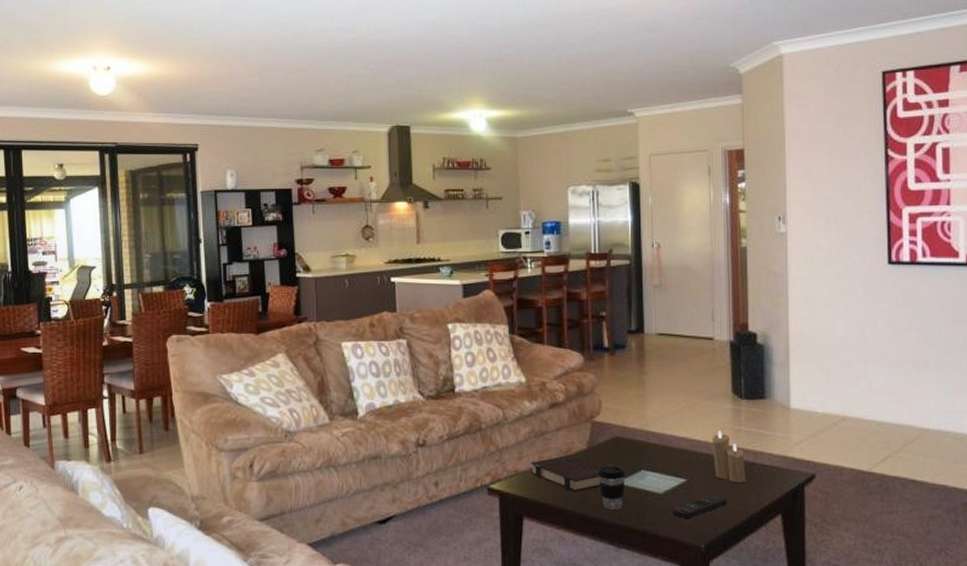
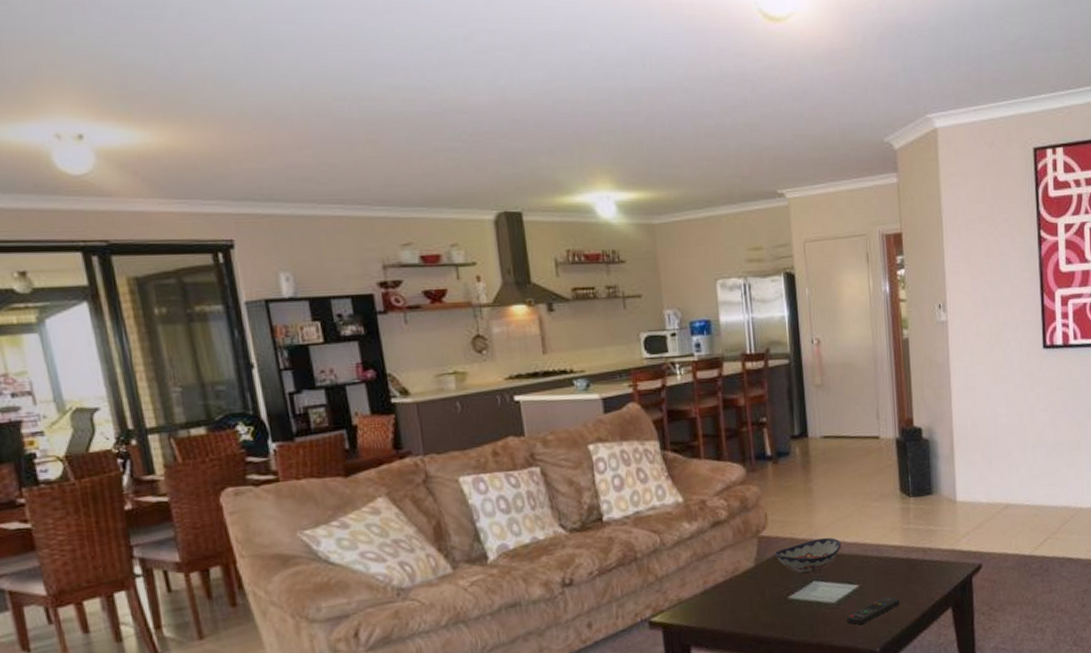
book: present [530,454,605,493] -> none [694,574,775,614]
coffee cup: present [598,466,626,510] -> none [767,580,797,627]
decorative bowl: none [606,429,672,462] -> present [774,537,842,574]
candle: present [712,430,746,483] -> none [882,531,917,583]

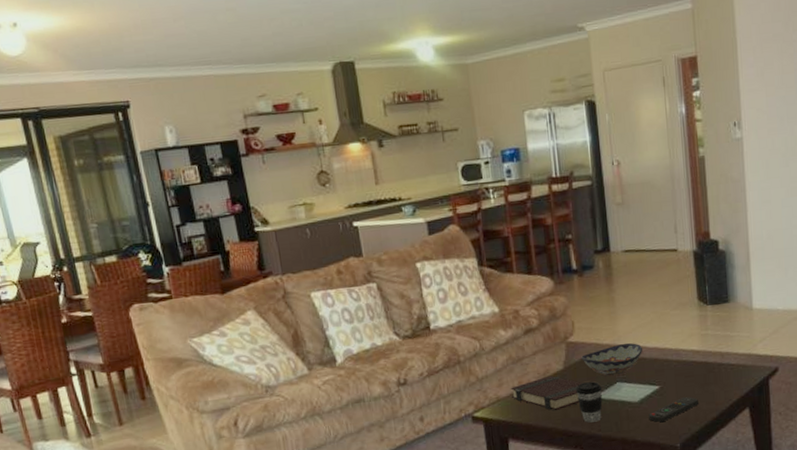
book: none [694,574,775,614] -> present [510,375,582,411]
coffee cup: none [767,580,797,627] -> present [575,381,603,423]

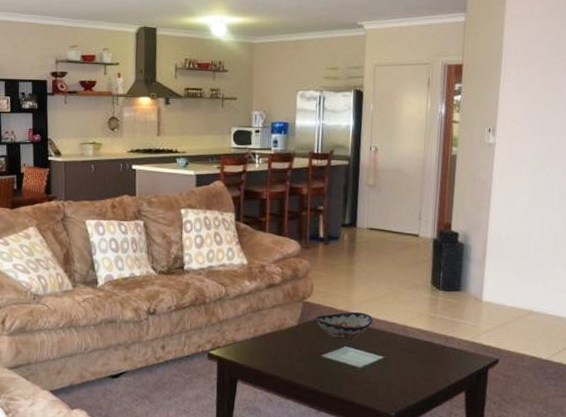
book: present [510,375,582,411] -> none [246,329,313,362]
coffee cup: present [575,381,603,423] -> none [305,341,330,379]
remote control: present [648,397,698,423] -> none [369,371,418,391]

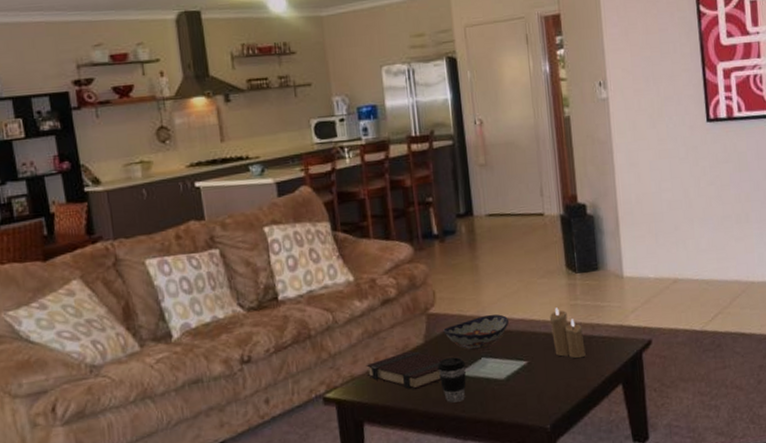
book: none [246,329,313,362] -> present [366,350,445,390]
coffee cup: none [305,341,330,379] -> present [437,357,466,403]
candle: none [409,316,437,363] -> present [549,307,586,359]

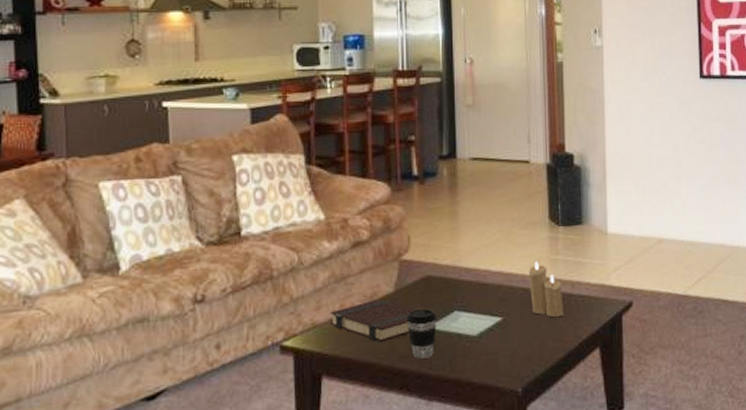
decorative bowl: present [443,314,510,351] -> none [416,264,486,303]

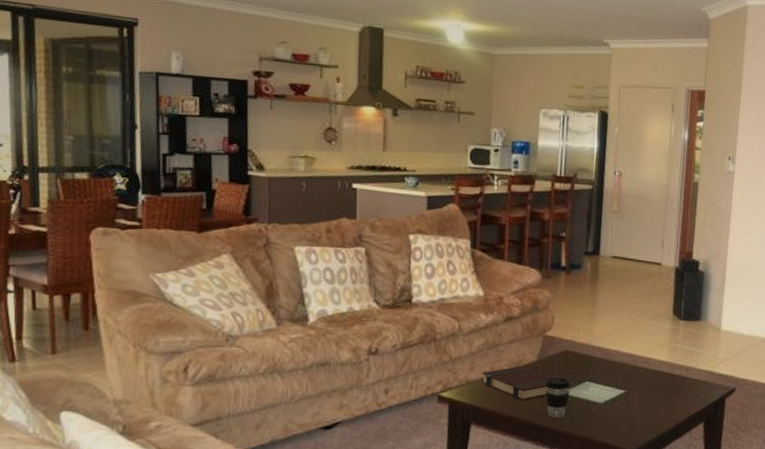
candle: present [528,261,564,318] -> none [650,347,678,395]

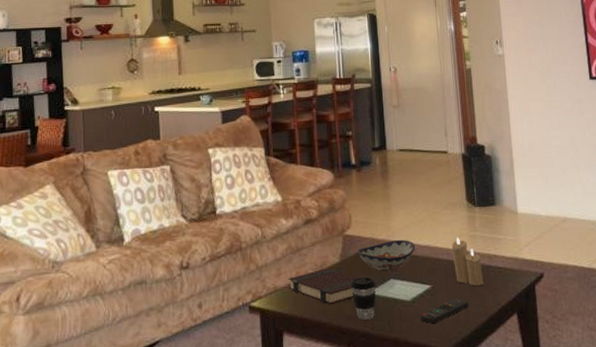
decorative bowl: none [556,344,616,374] -> present [357,239,416,272]
remote control: none [610,405,659,426] -> present [420,298,468,324]
candle: none [650,347,678,395] -> present [451,237,484,286]

